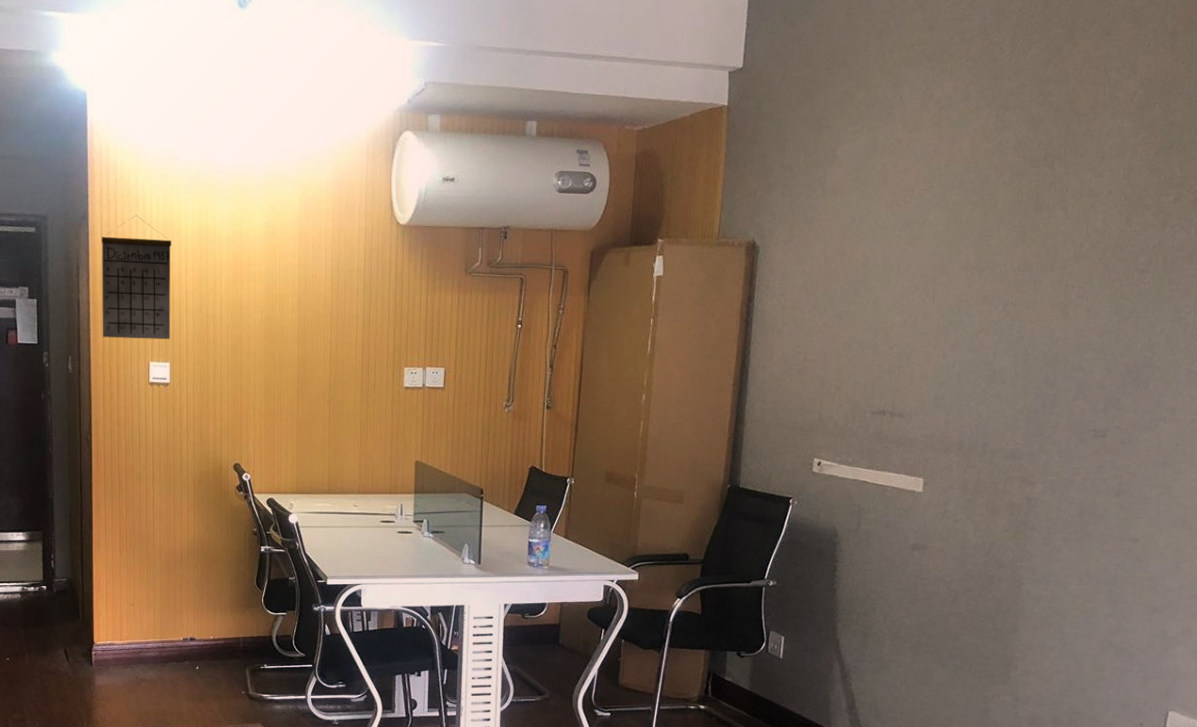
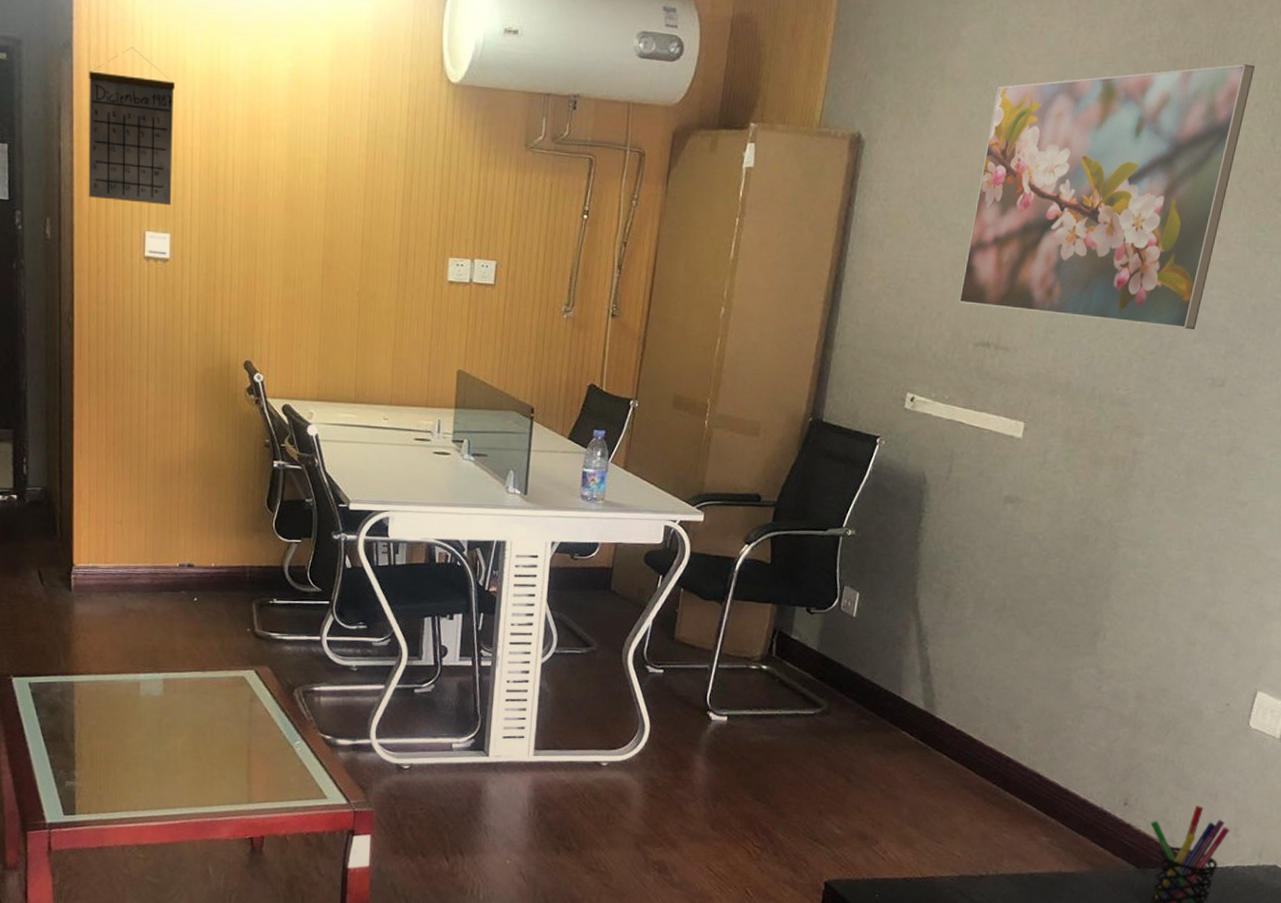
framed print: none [855,159,1106,389] -> present [959,64,1256,330]

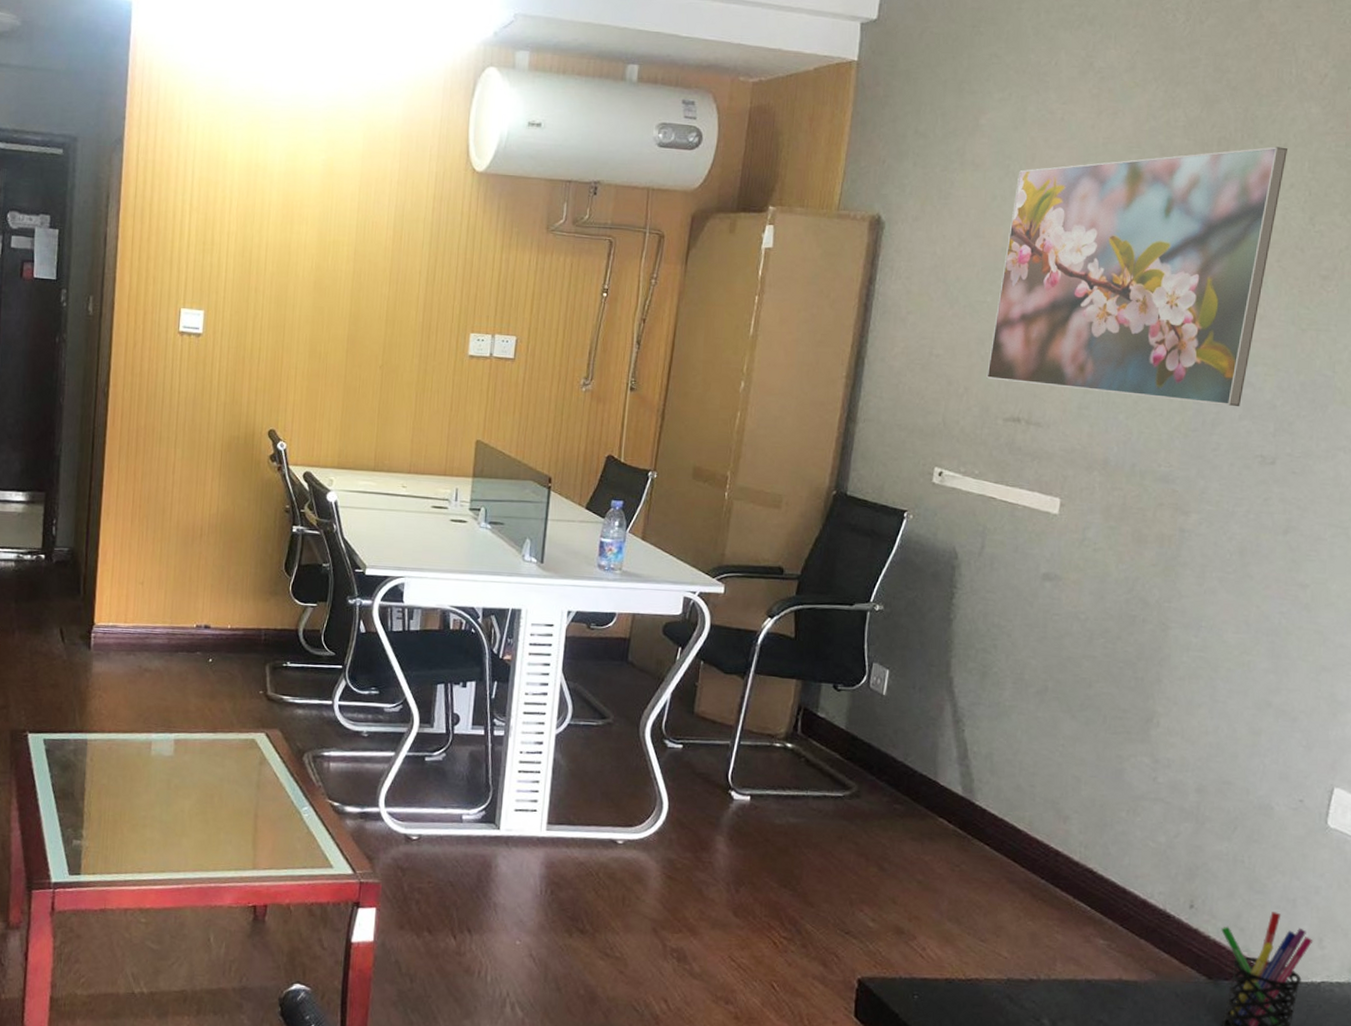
calendar: present [88,47,175,206] -> none [129,142,216,285]

